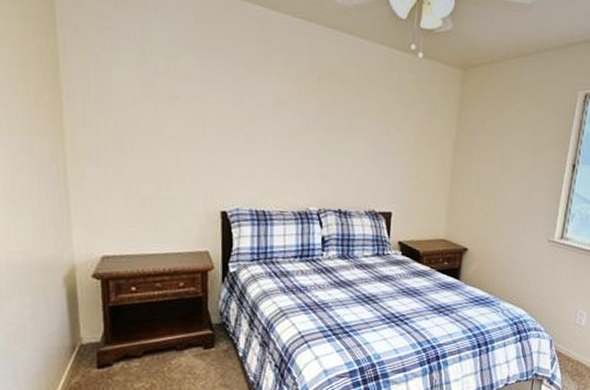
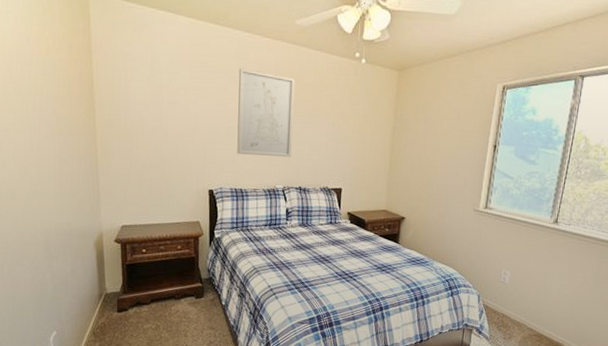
wall art: none [258,55,335,172] -> present [237,68,295,157]

